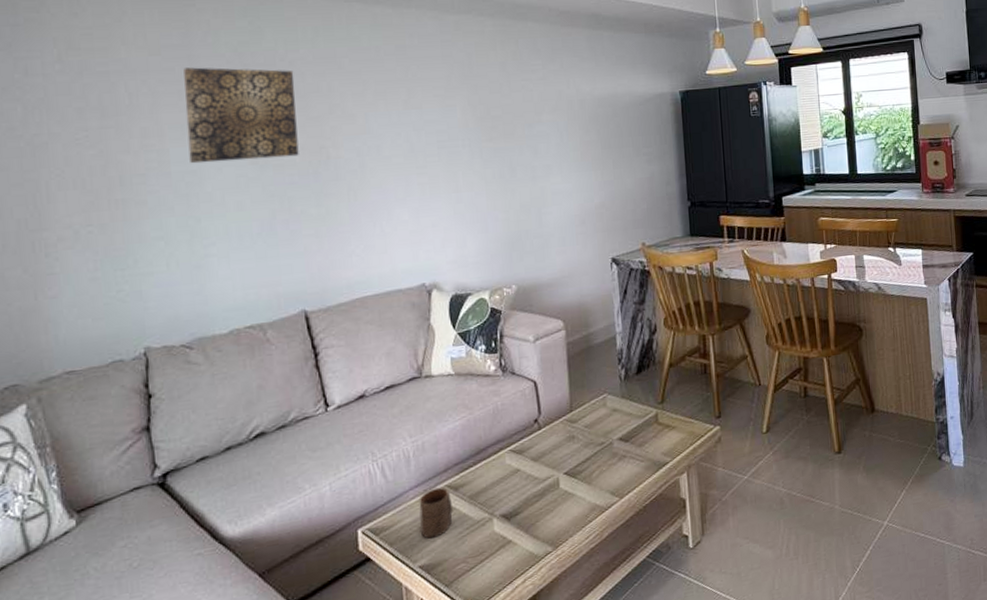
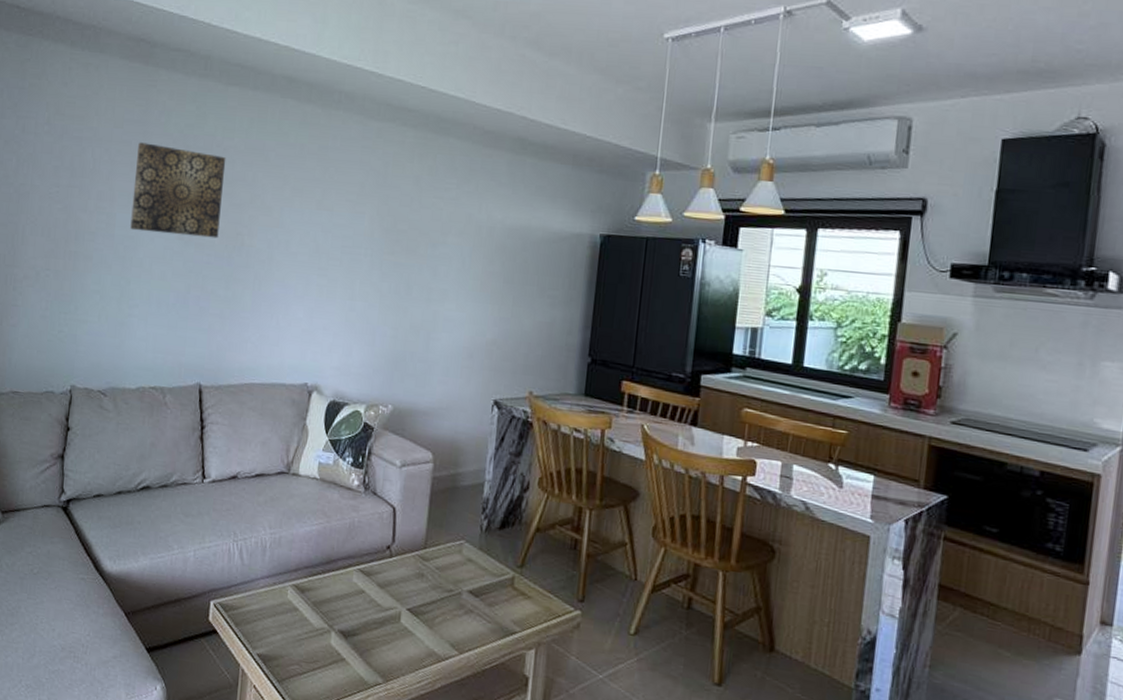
cup: present [419,487,453,539] -> none [264,583,297,632]

